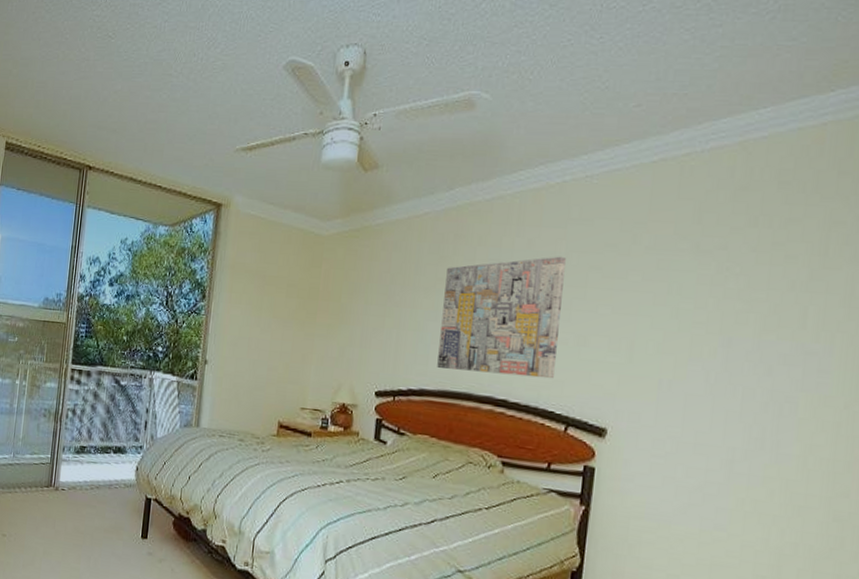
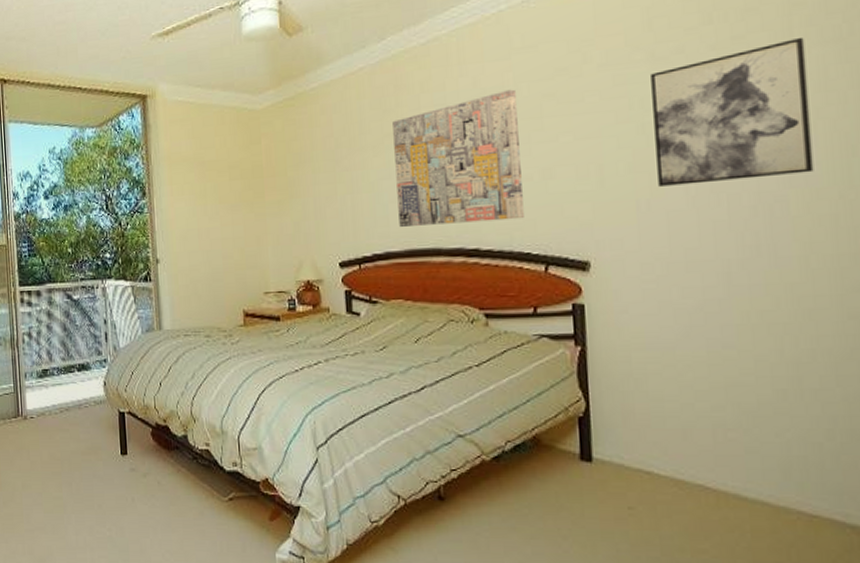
wall art: none [682,253,838,380] -> present [651,36,814,187]

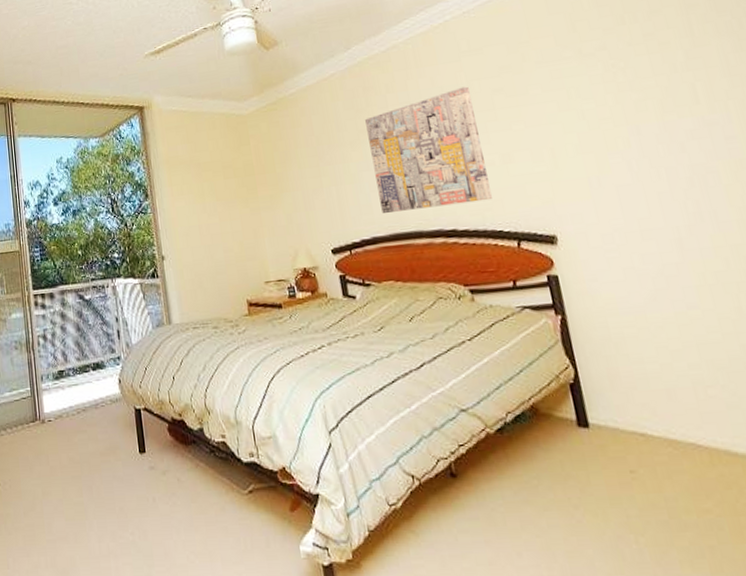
wall art: present [651,36,814,187] -> none [581,32,734,165]

